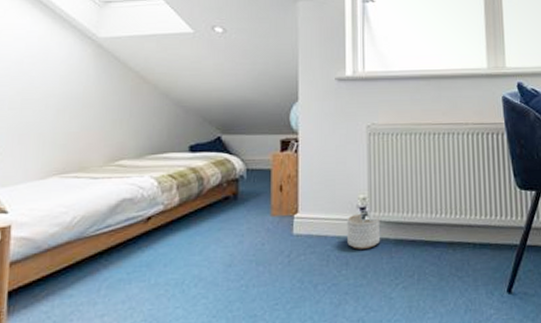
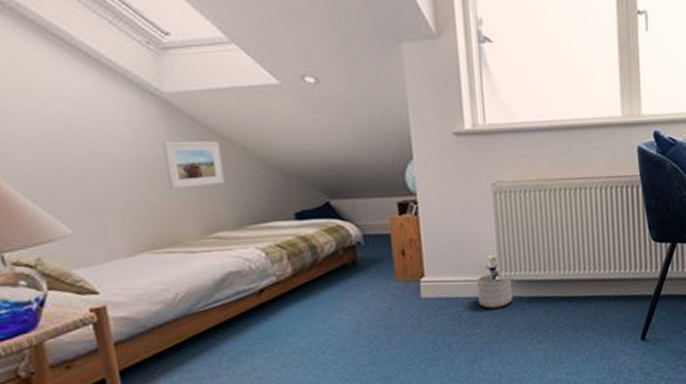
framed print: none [87,78,136,120] -> present [162,140,224,189]

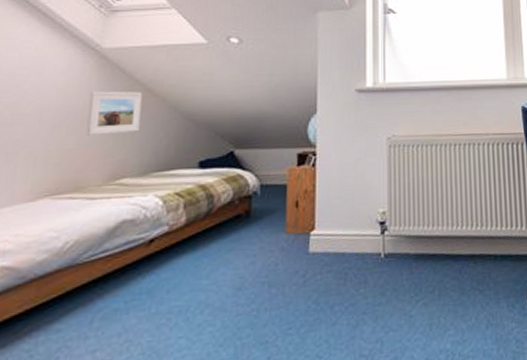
planter: present [477,273,513,309] -> none [366,227,401,266]

